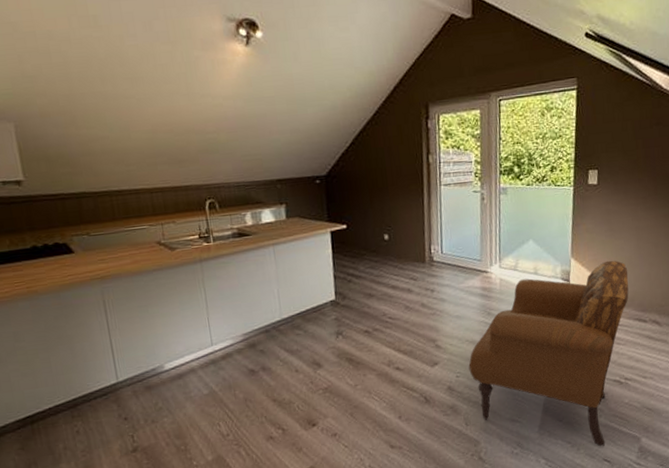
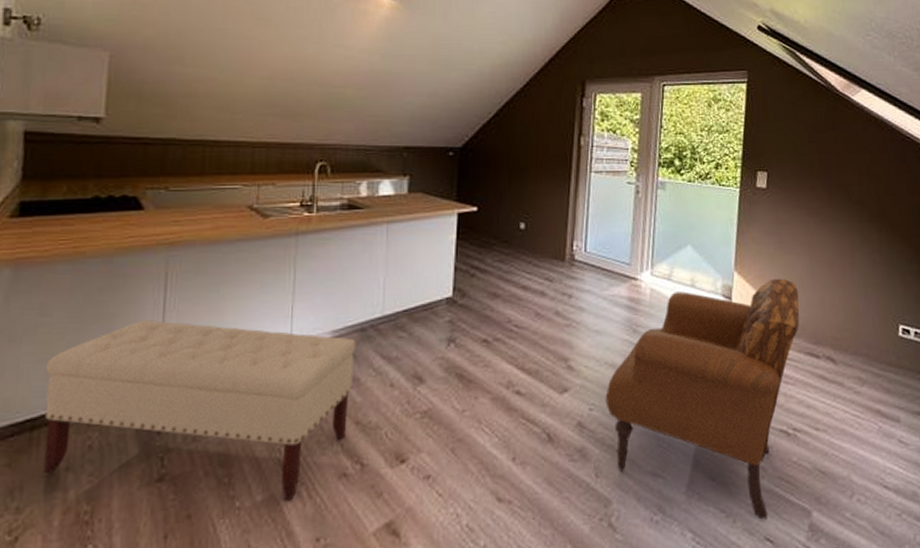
bench: none [29,337,267,458] -> present [43,319,356,501]

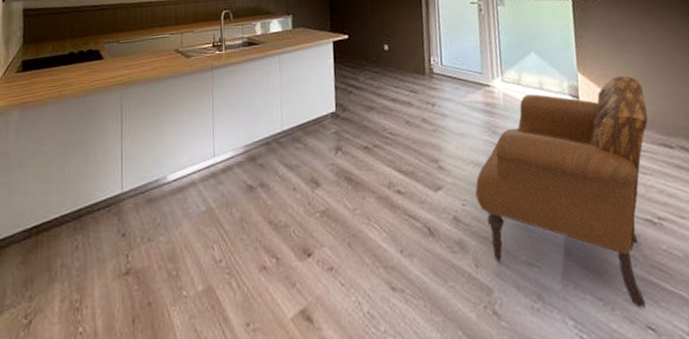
bench: present [43,319,356,501] -> none [44,144,264,290]

